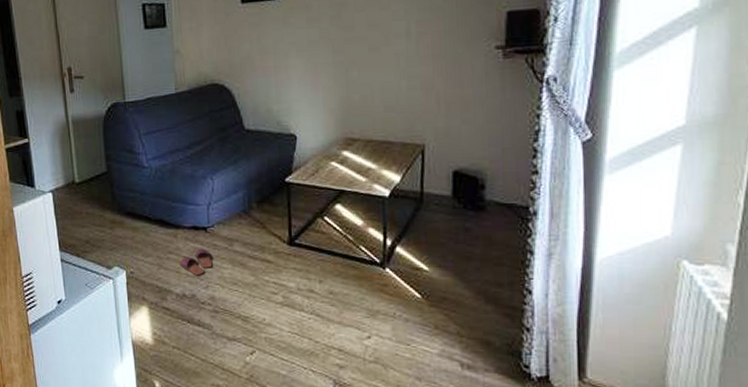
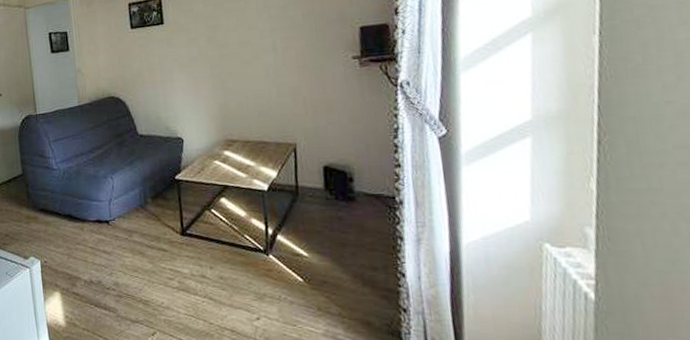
slippers: present [179,248,213,276] -> none [86,239,115,264]

